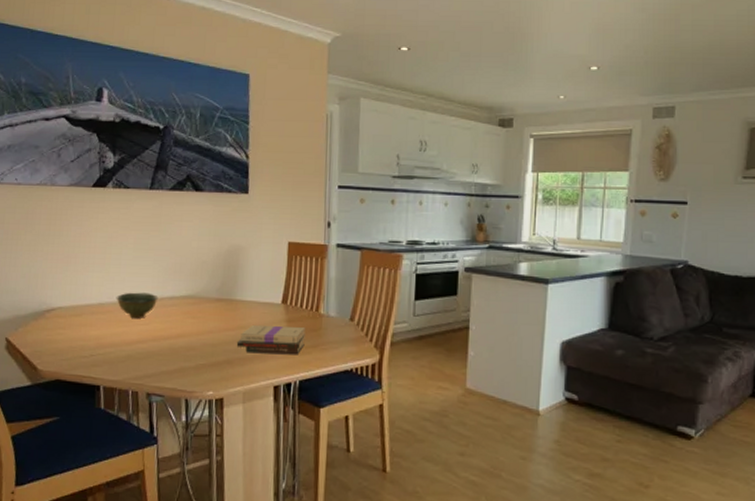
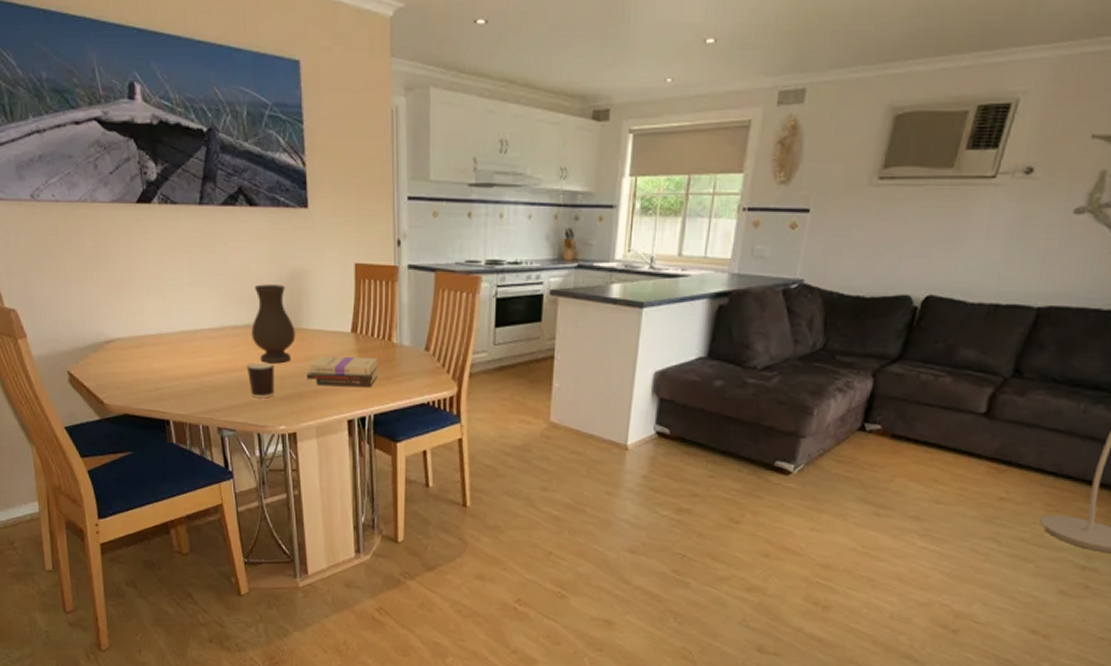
bowl: present [116,292,159,318] -> none [176,321,220,350]
mug: none [180,330,207,365] -> present [246,362,275,398]
vase: none [187,259,230,332] -> present [251,284,296,364]

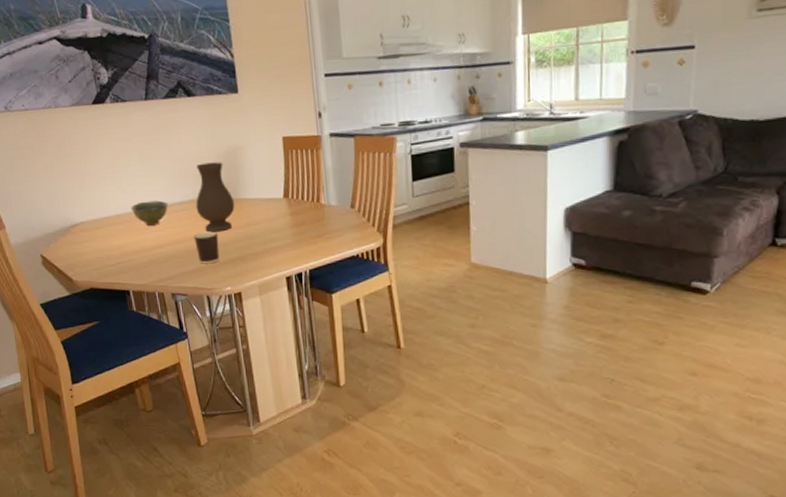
bowl: none [176,321,220,350] -> present [130,200,169,226]
books: present [306,355,378,386] -> none [246,219,310,247]

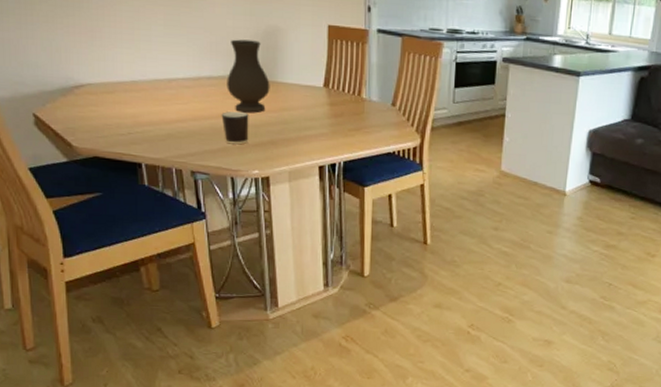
bowl: present [130,200,169,226] -> none [150,70,195,98]

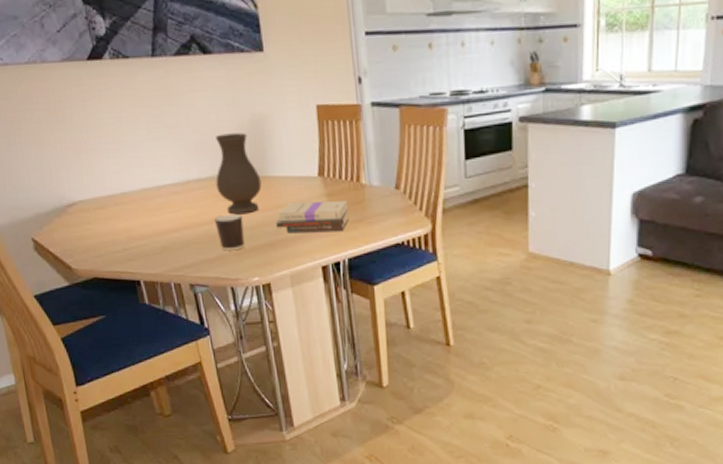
books: none [279,106,348,136] -> present [275,201,349,232]

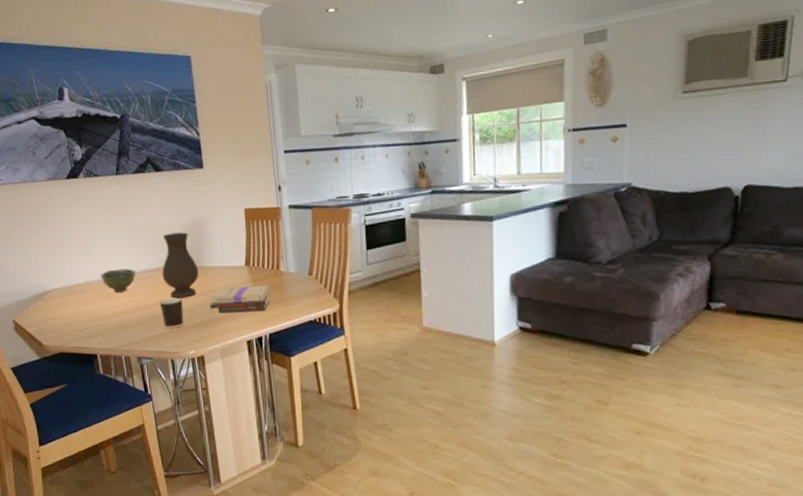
bowl: none [138,176,184,206] -> present [100,268,137,292]

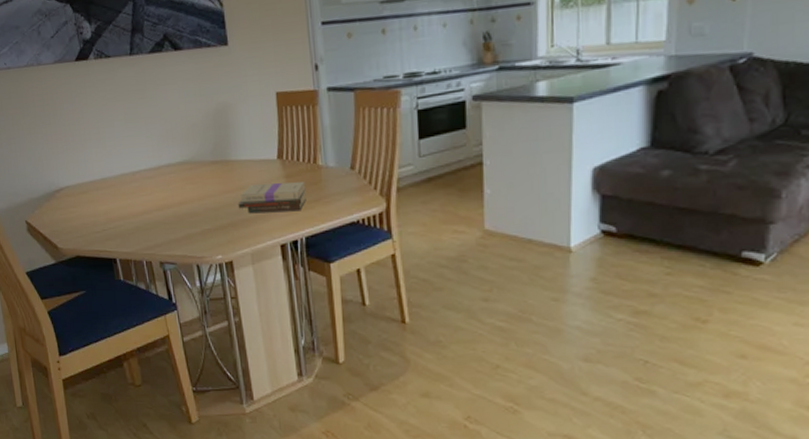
bowl: present [100,268,137,292] -> none [116,163,156,190]
mug: present [159,297,184,329] -> none [182,195,210,231]
vase: present [162,232,199,299] -> none [184,120,226,197]

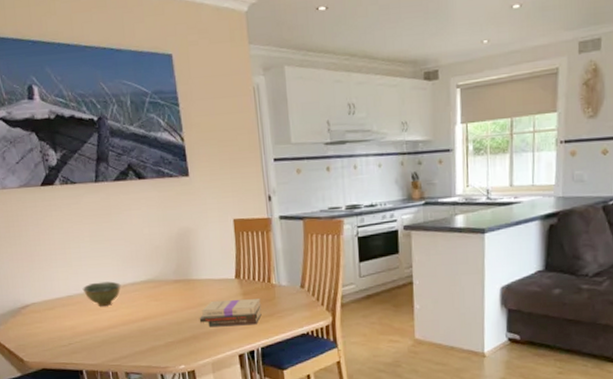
bowl: none [116,163,156,190] -> present [82,281,121,306]

